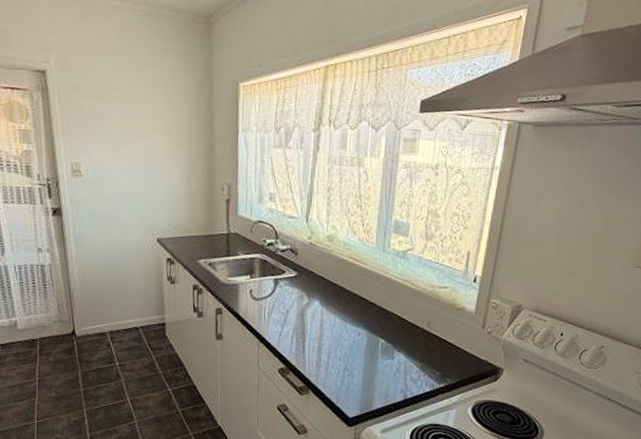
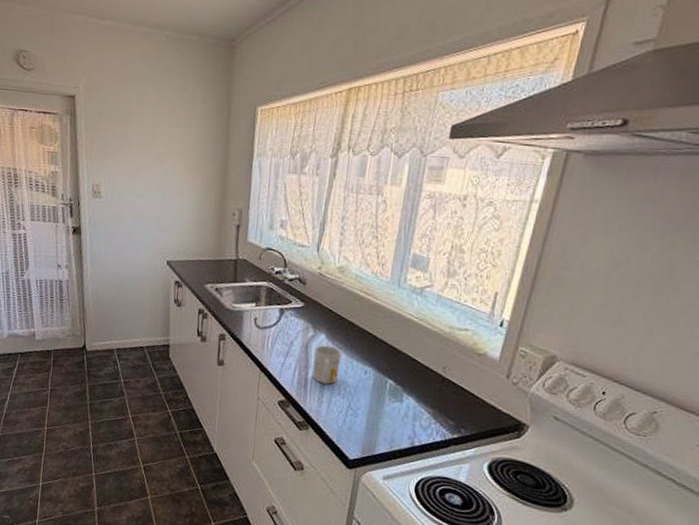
mug: none [309,311,336,349] -> present [312,345,342,385]

